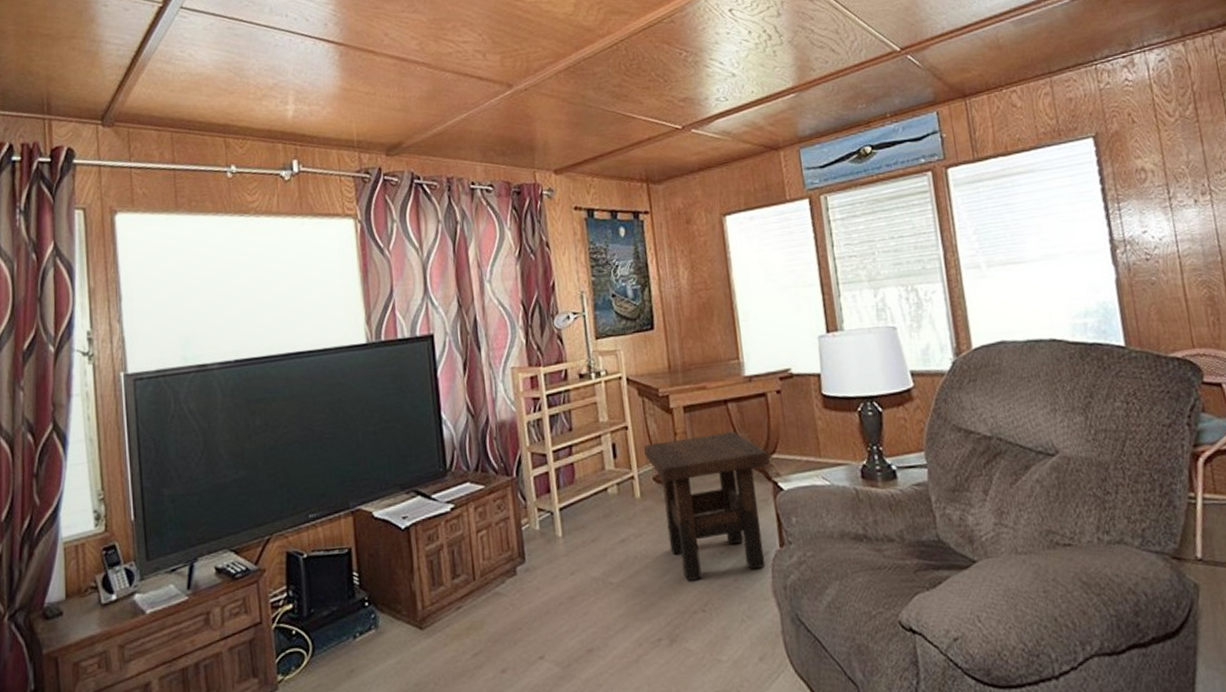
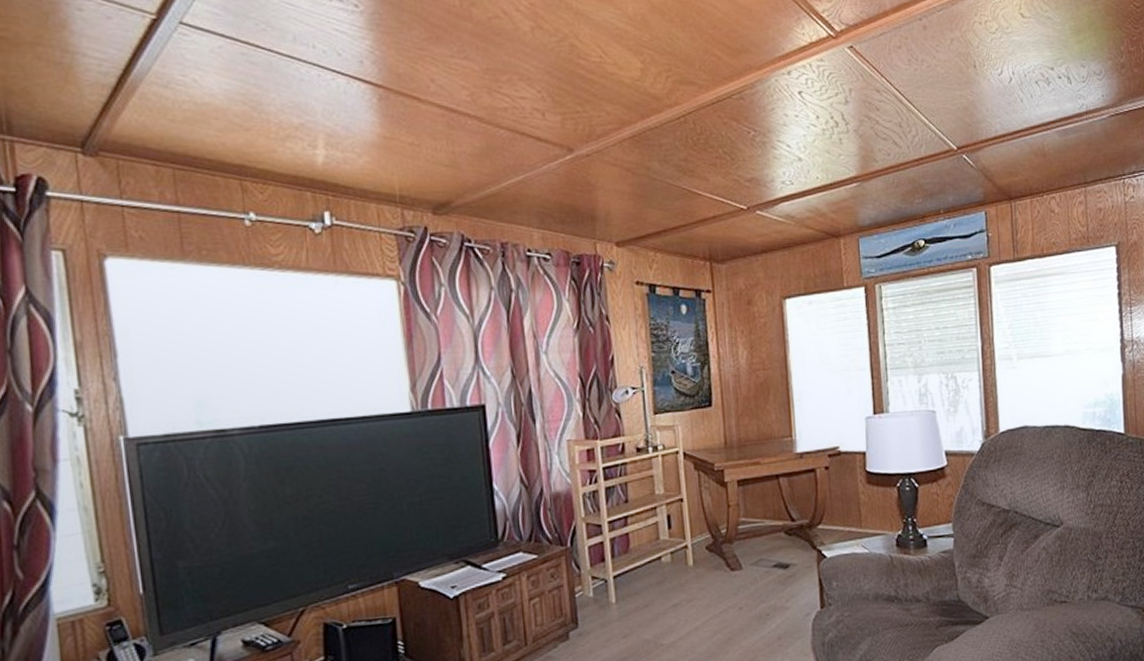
side table: present [643,431,770,581] -> none [697,504,815,641]

